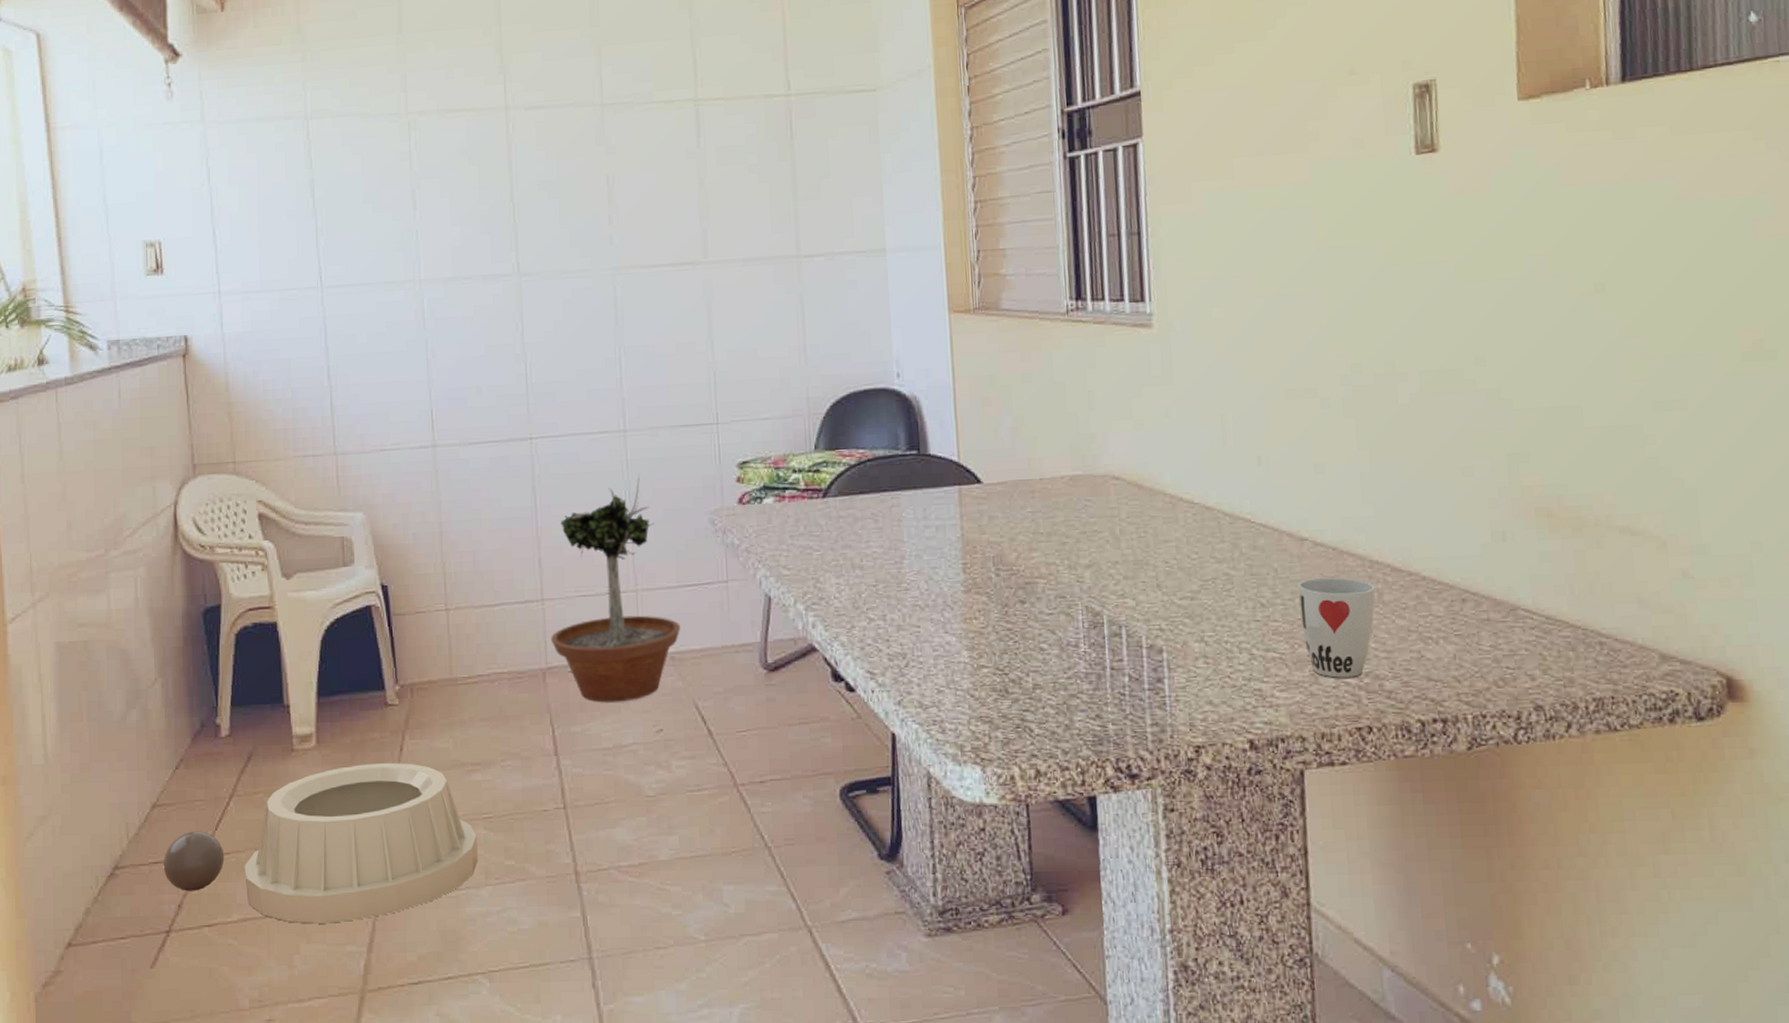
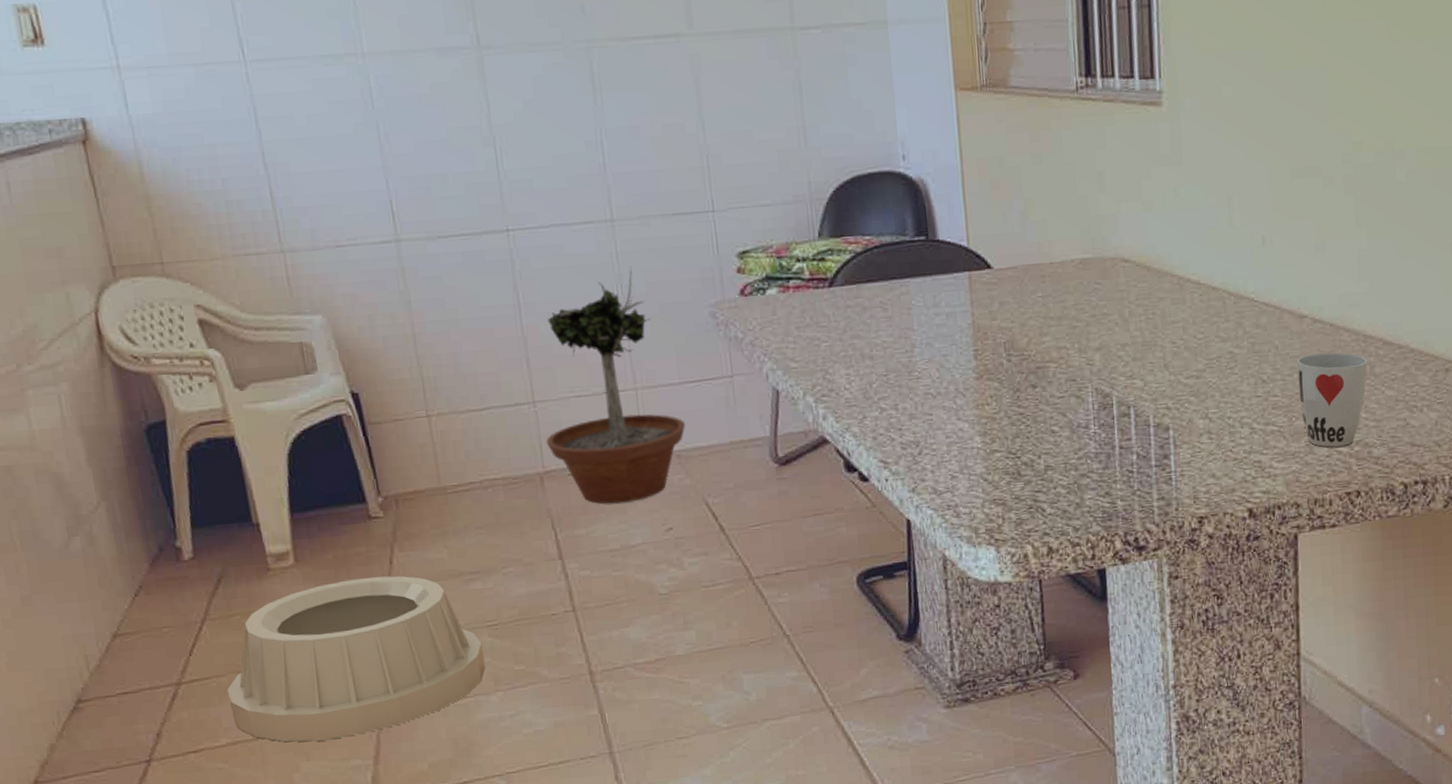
ball: present [163,831,225,892] -> none [133,658,204,720]

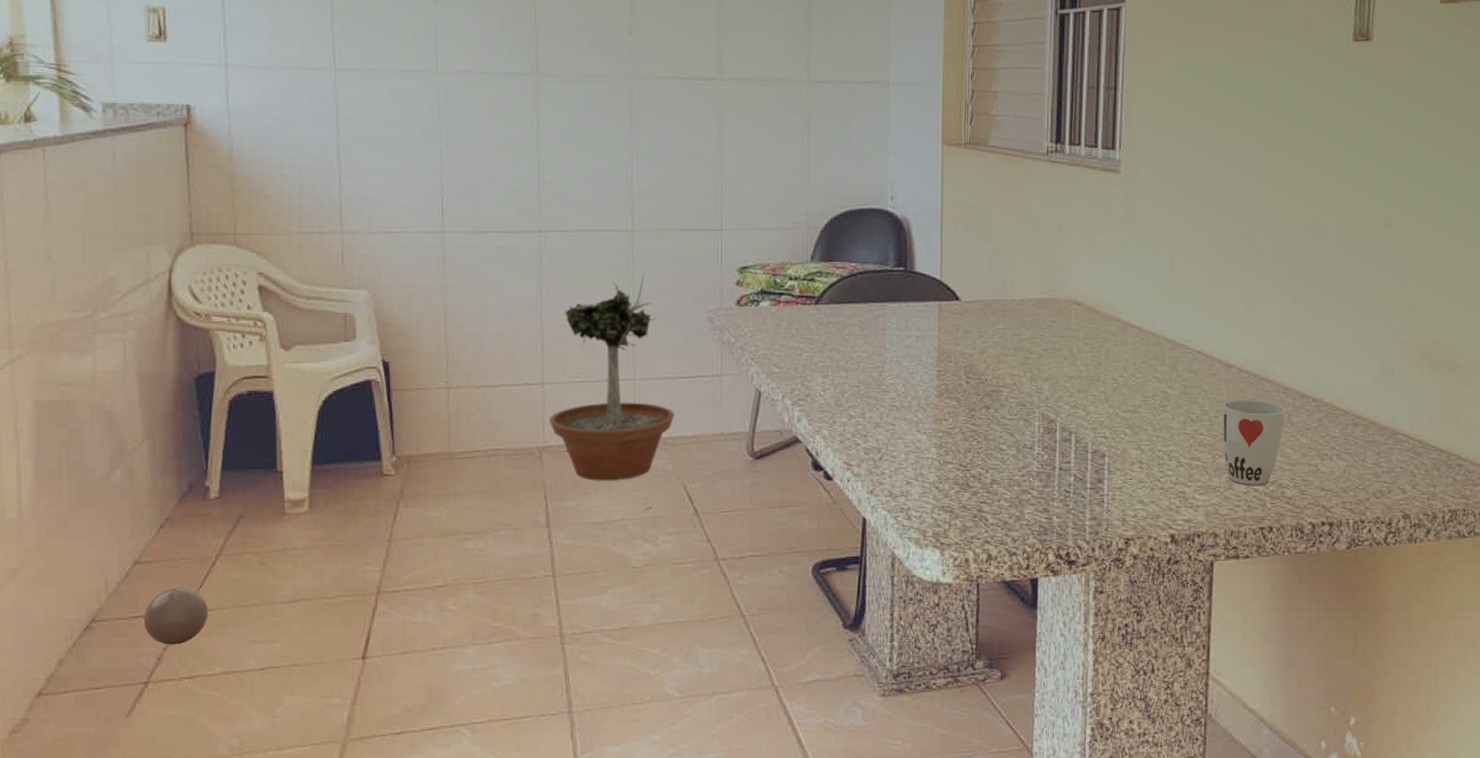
ball: none [133,658,204,720] -> present [143,588,209,645]
pet bowl: present [227,575,486,742] -> none [229,528,466,677]

